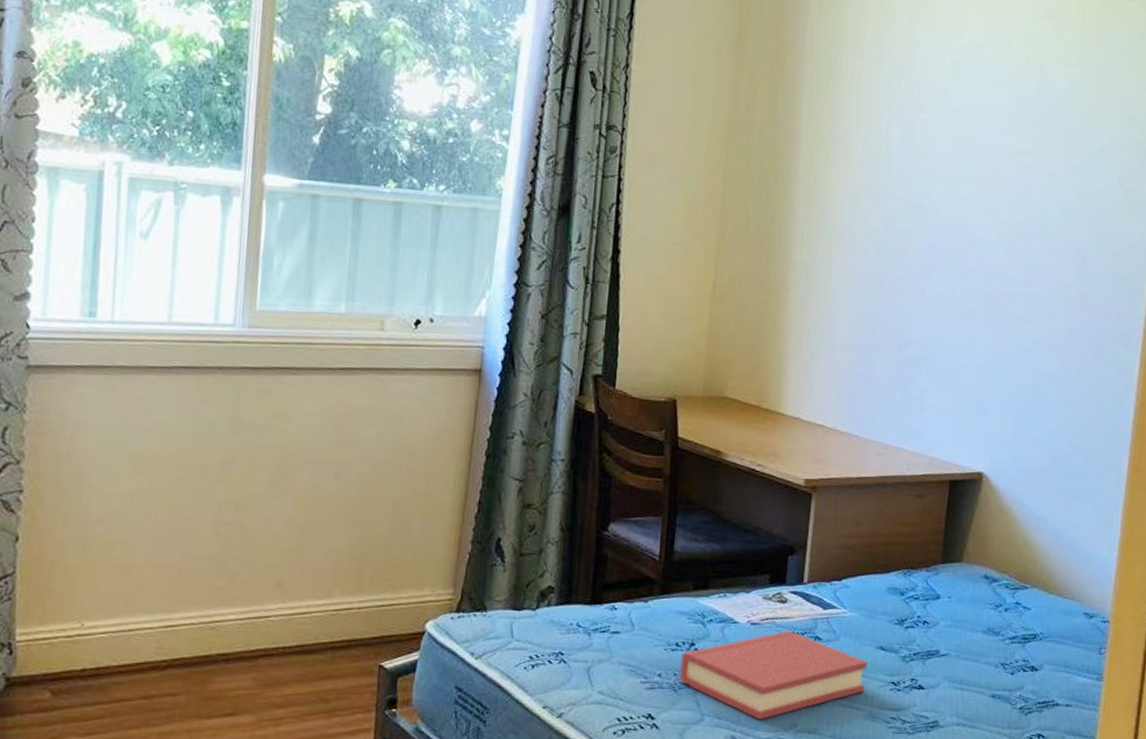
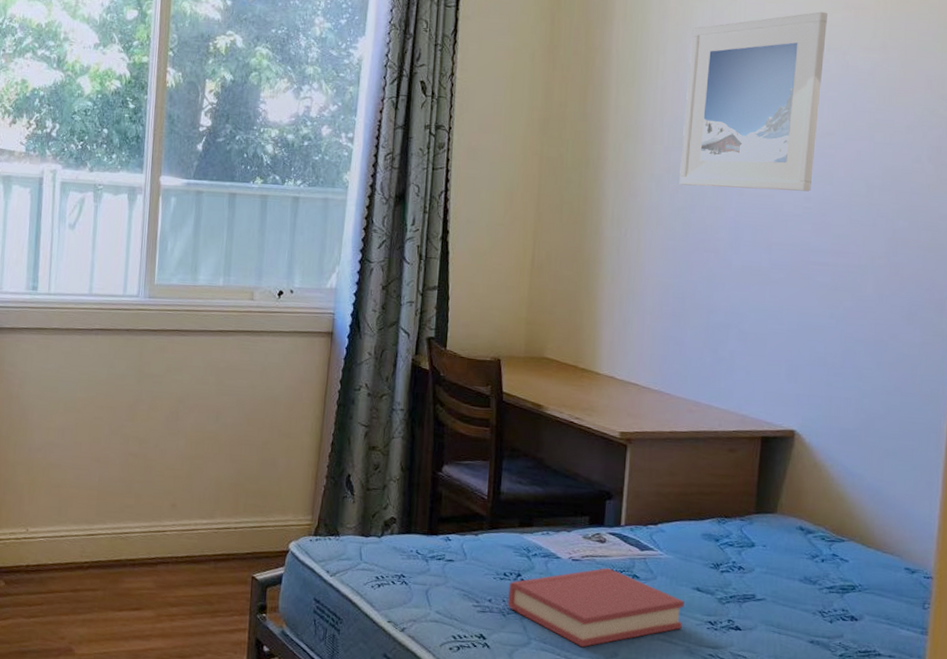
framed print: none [873,19,1027,215] -> present [679,11,827,192]

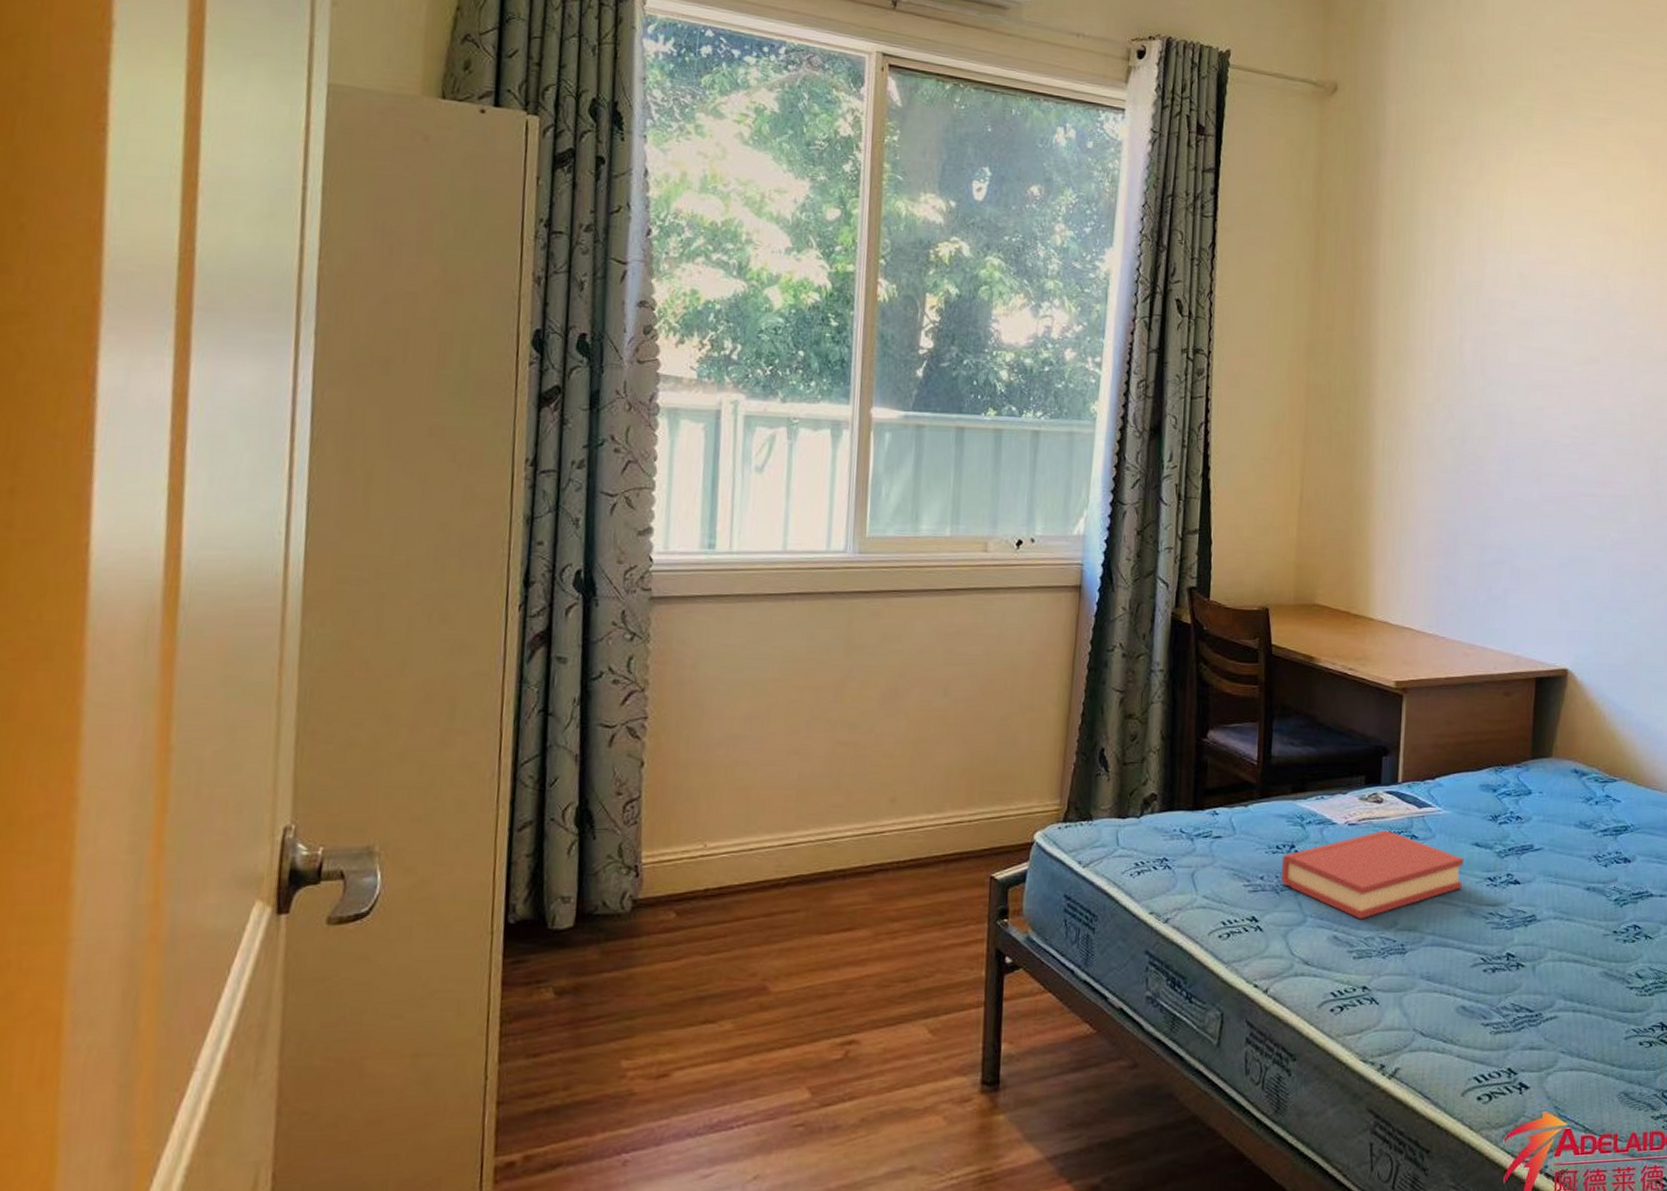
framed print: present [679,11,827,192] -> none [1450,234,1589,420]

